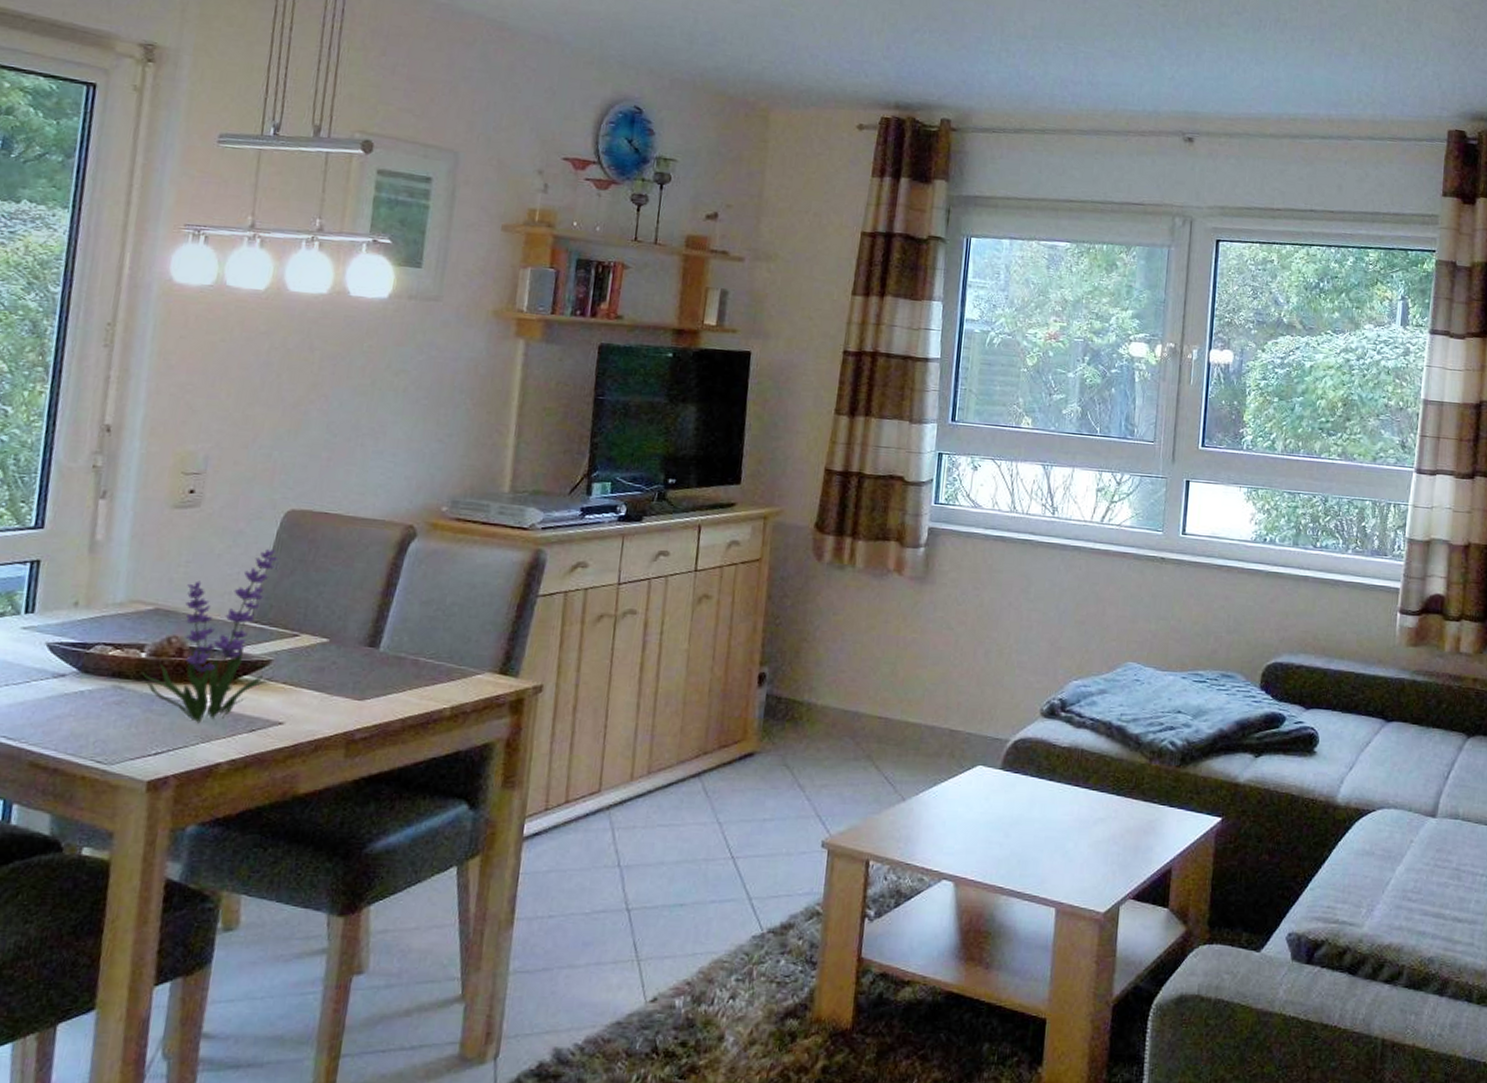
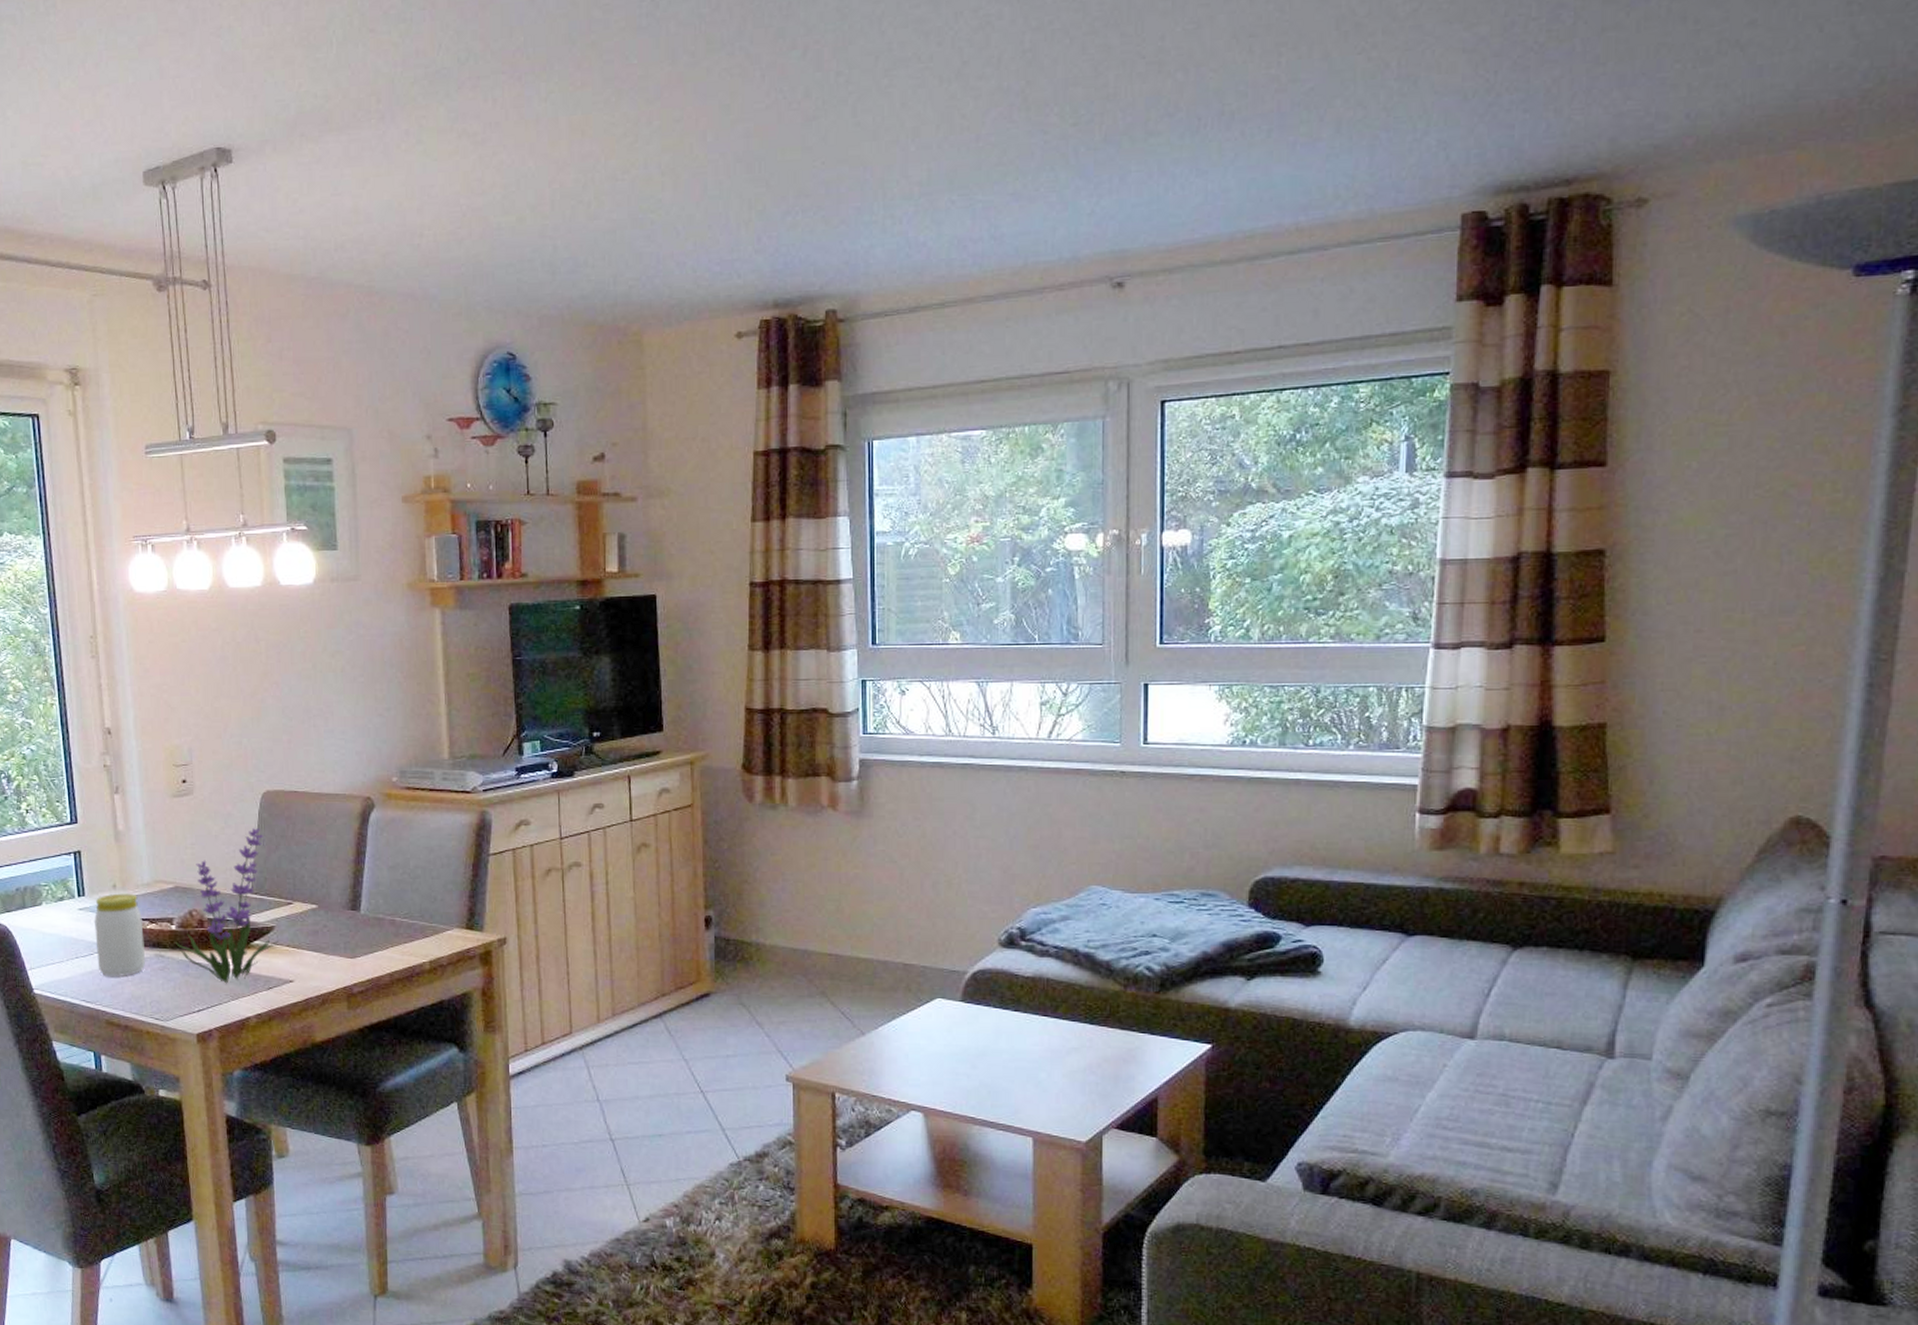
jar: none [32,612,105,710] -> present [94,893,146,976]

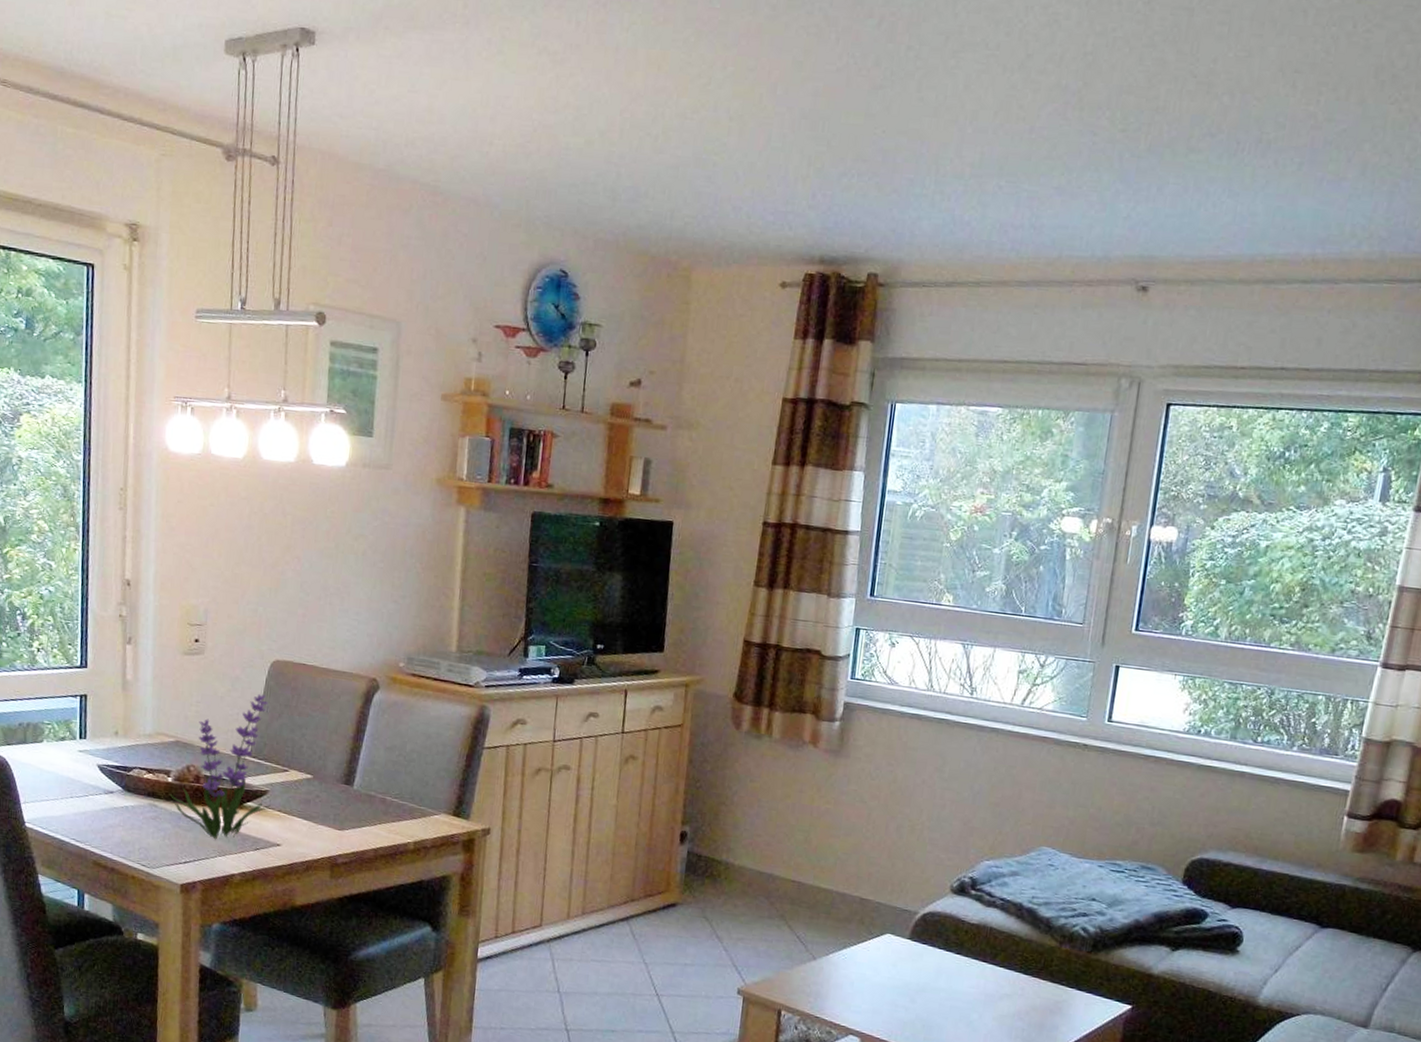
jar: present [94,893,146,976] -> none [91,740,140,821]

